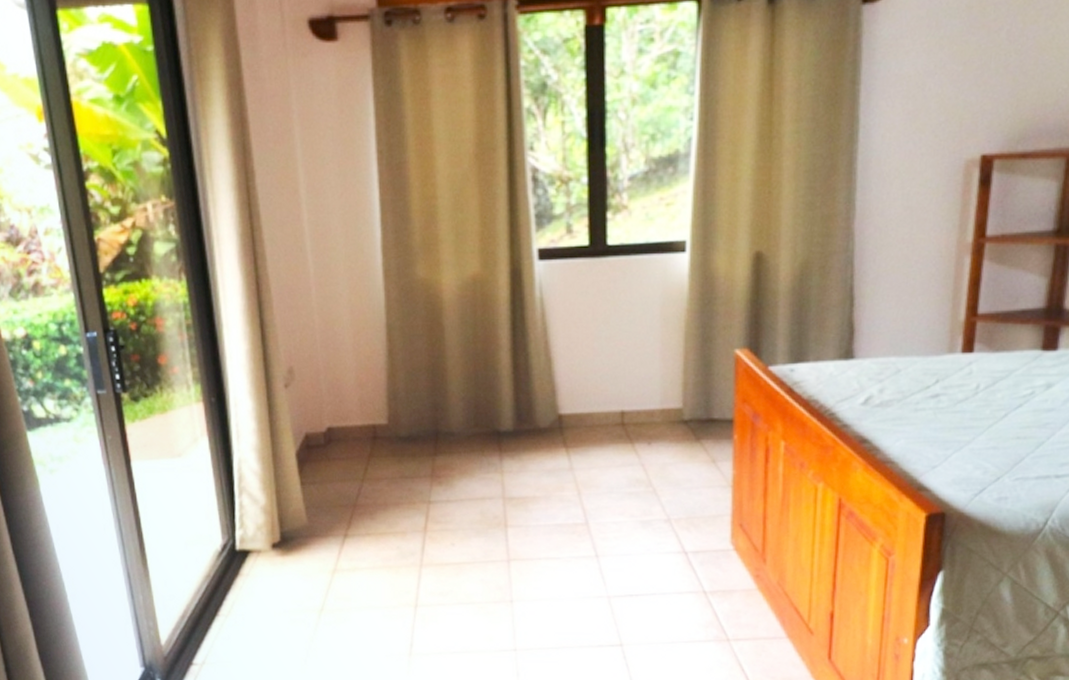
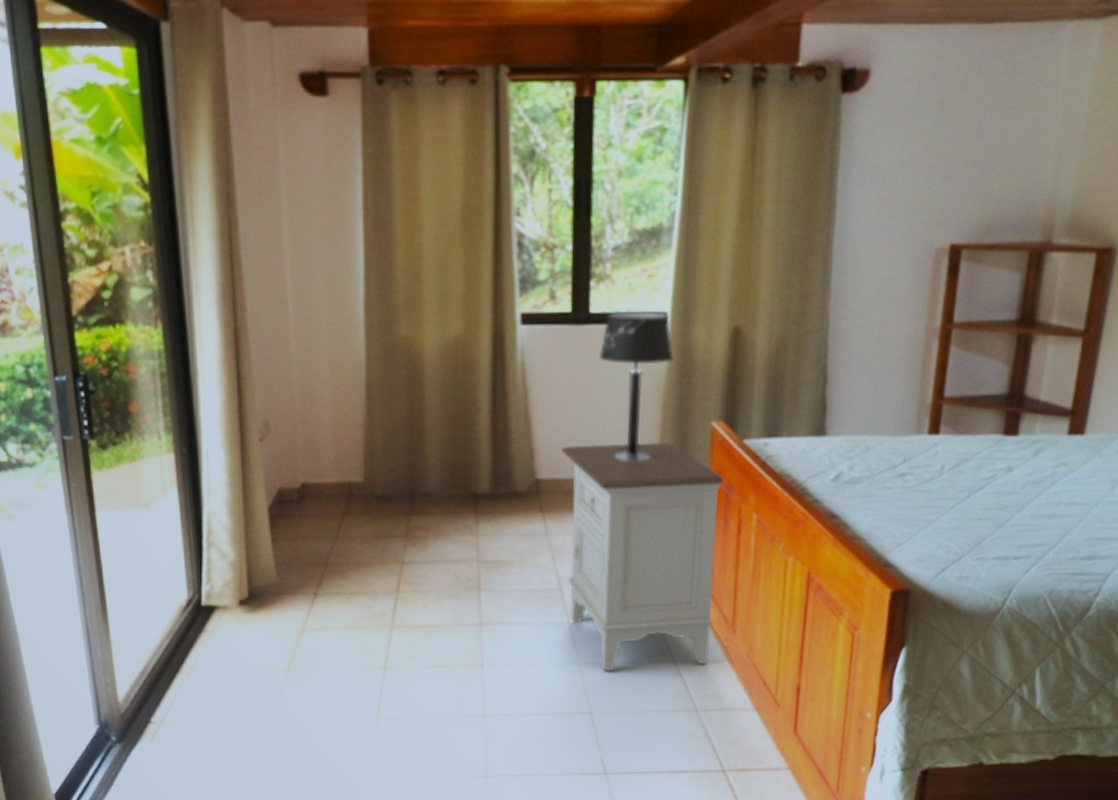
nightstand: none [583,372,750,604] -> present [561,442,724,672]
table lamp: none [618,240,696,393] -> present [598,311,675,462]

